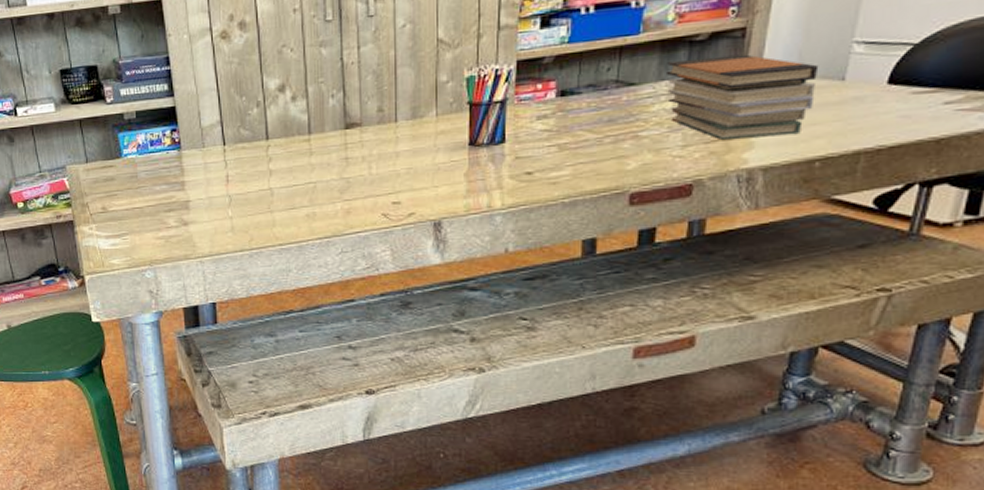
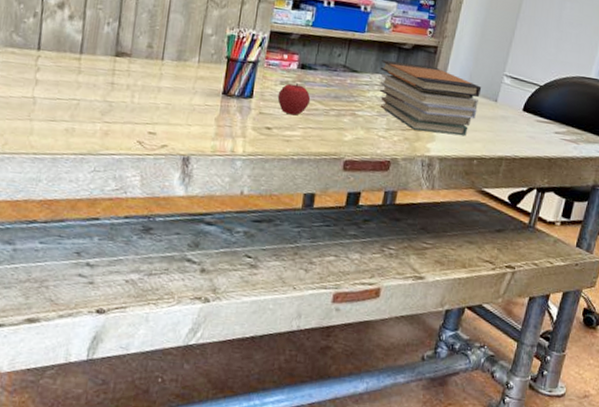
apple: none [535,114,578,153] -> present [277,83,311,116]

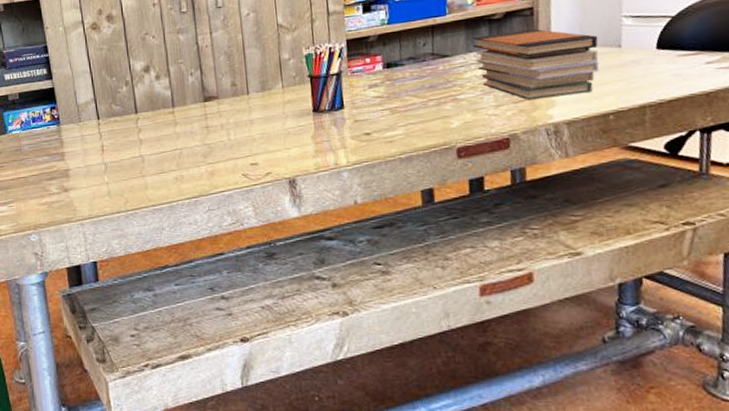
apple: present [277,83,311,116] -> none [369,83,405,116]

